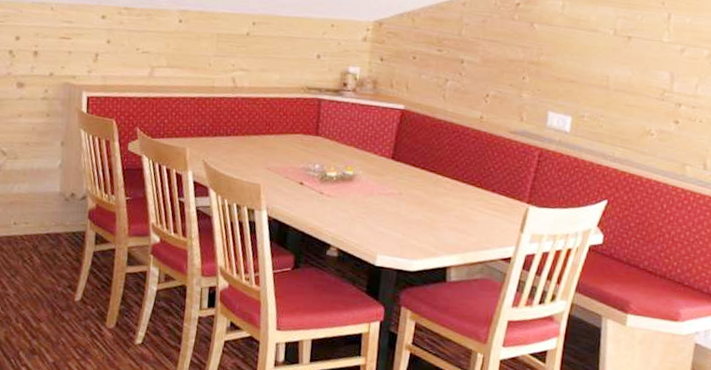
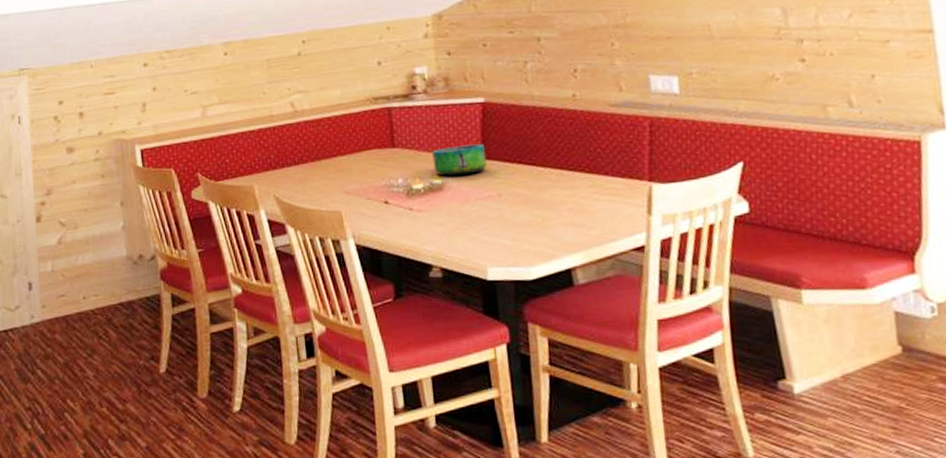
decorative bowl: none [348,144,397,171] -> present [432,144,487,176]

